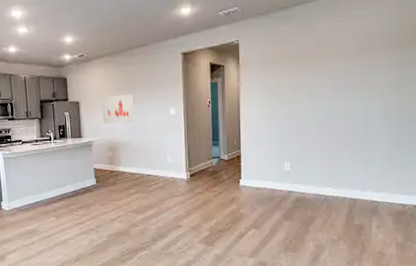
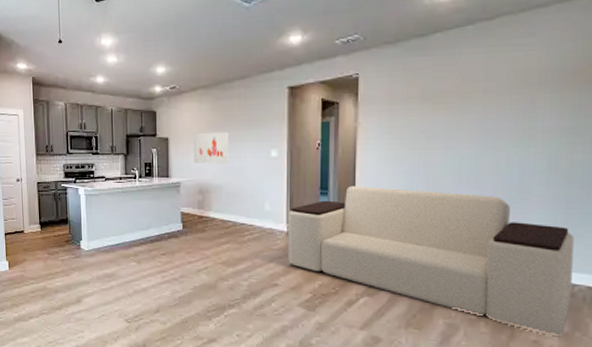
sofa: none [187,136,403,247] -> present [288,185,574,337]

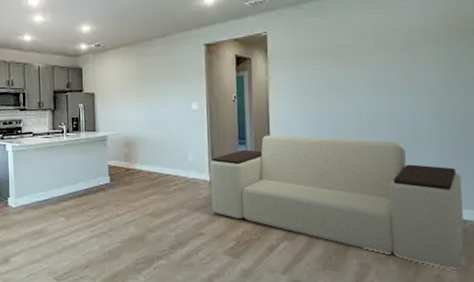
wall art: present [192,131,230,164] -> none [117,86,153,118]

